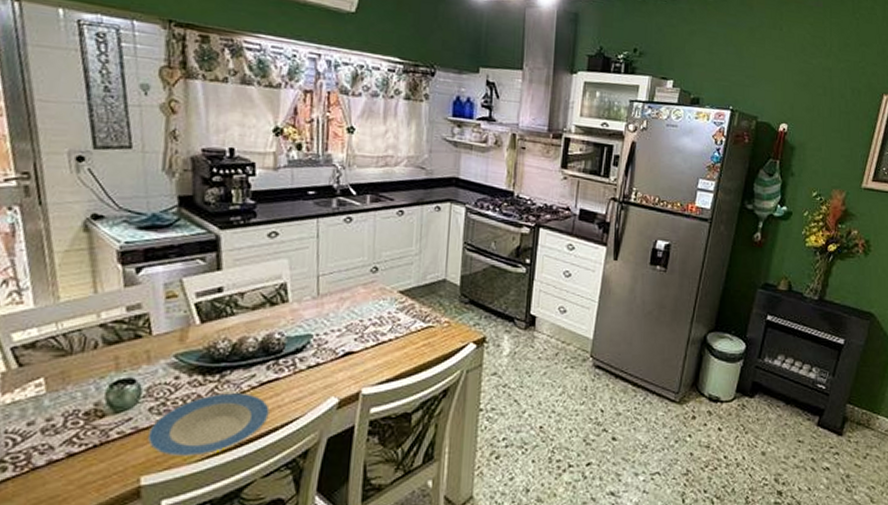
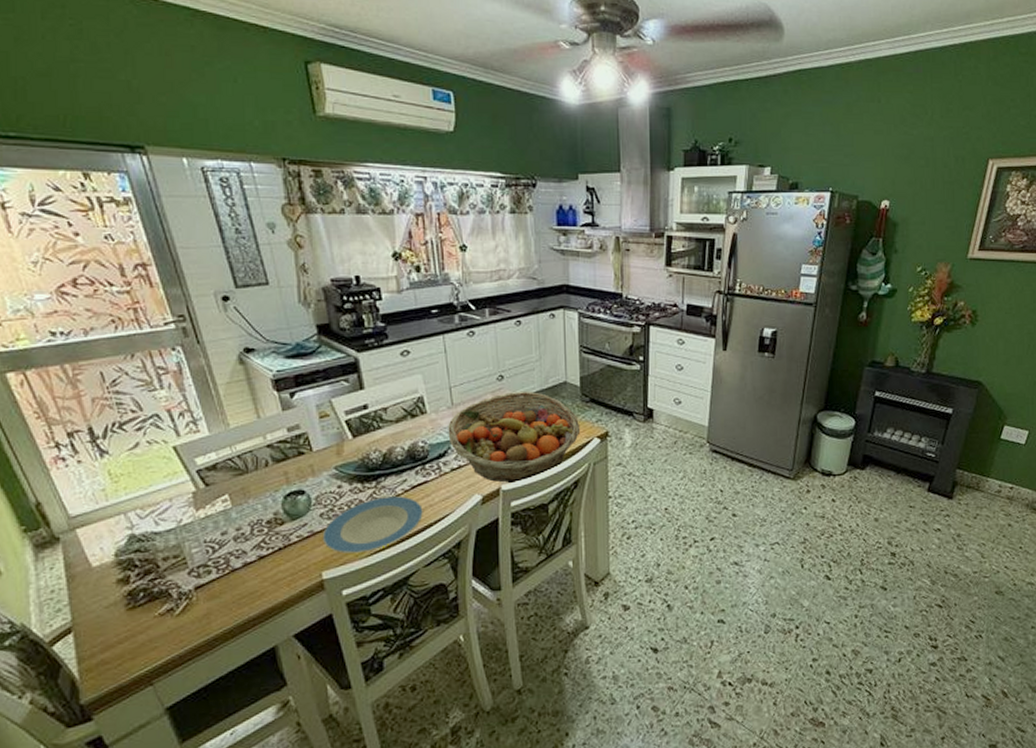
fruit basket: none [309,285,456,385] -> present [448,391,581,482]

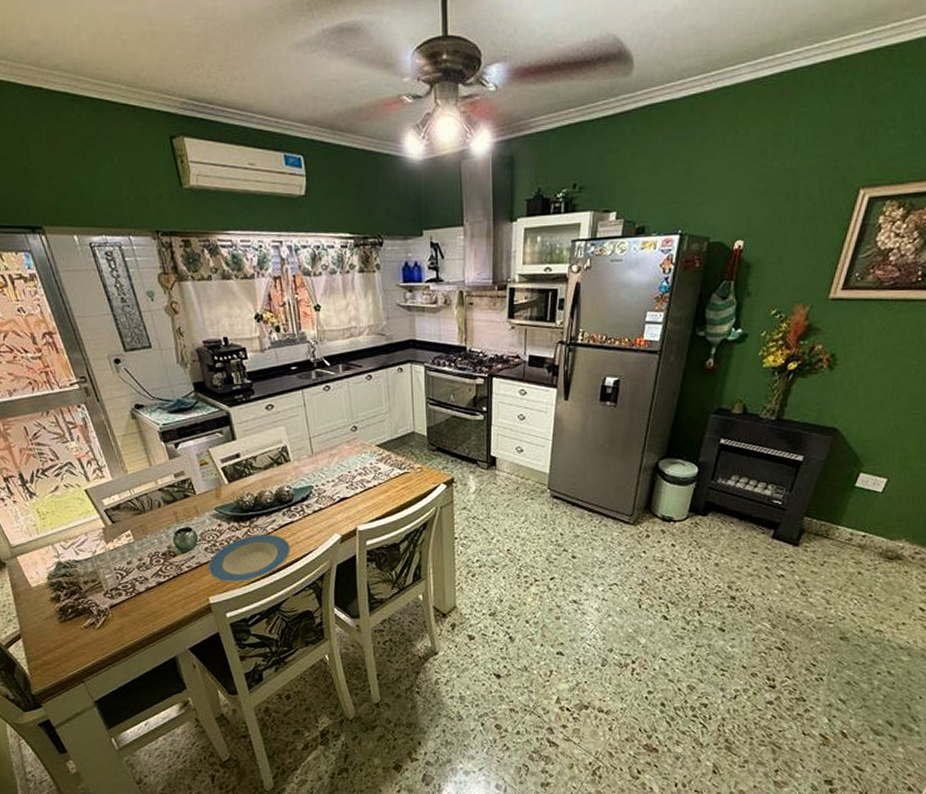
fruit basket: present [448,391,581,482] -> none [309,440,428,523]

